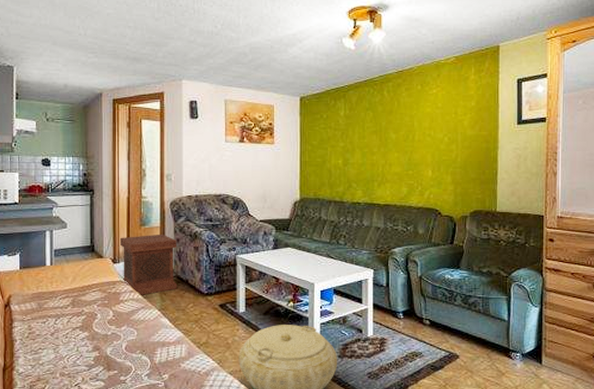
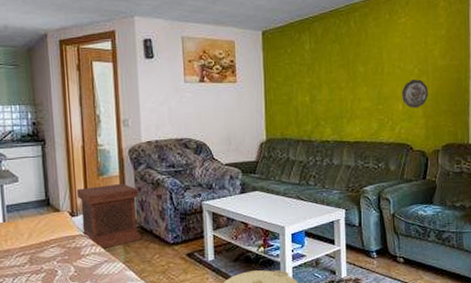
decorative plate: none [432,148,457,175] -> present [402,79,428,108]

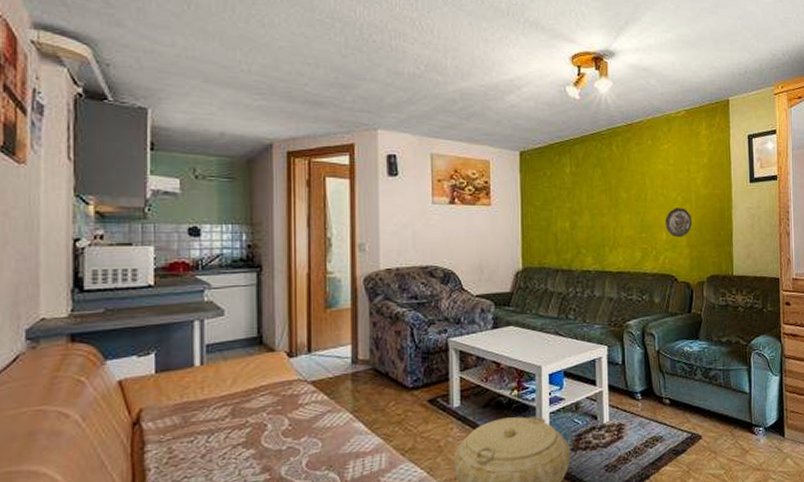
side table: present [77,183,141,250] -> none [298,317,374,397]

